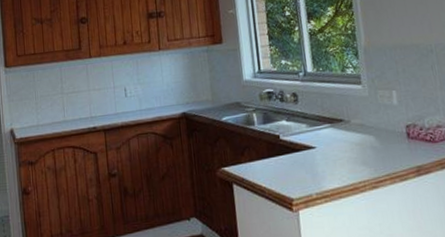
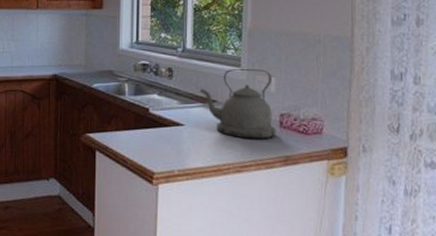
kettle: none [326,84,406,154] -> present [200,69,277,139]

